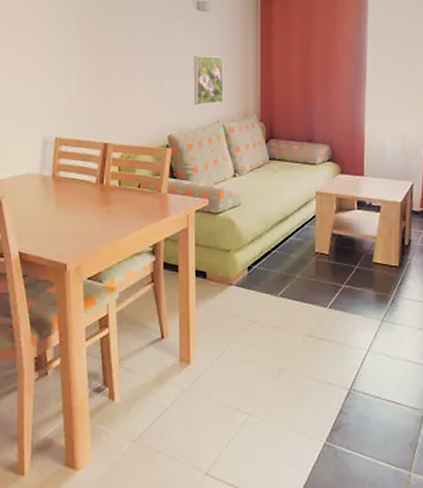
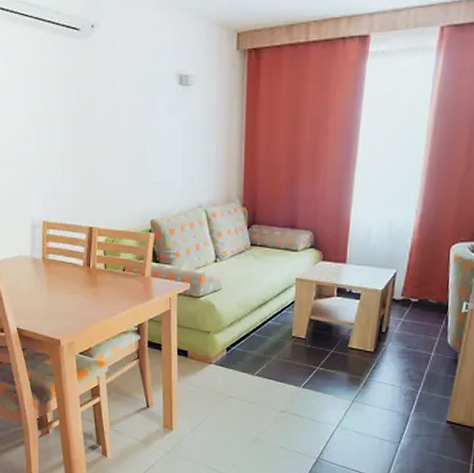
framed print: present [193,55,224,105] -> none [175,135,207,188]

